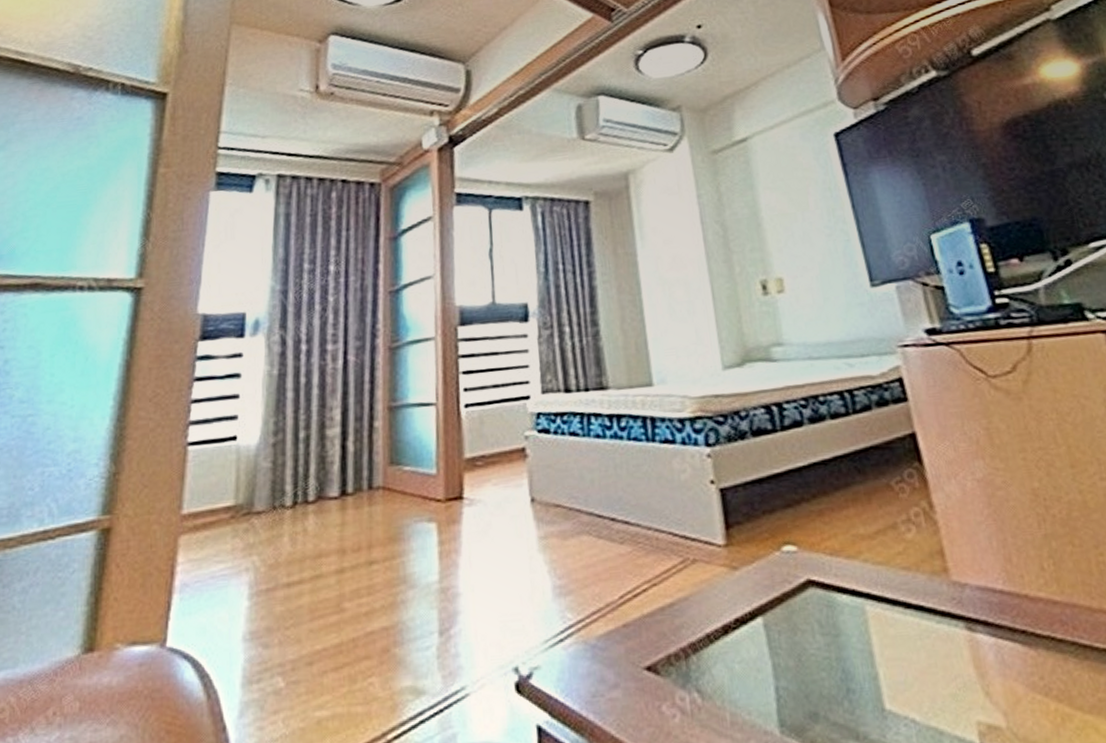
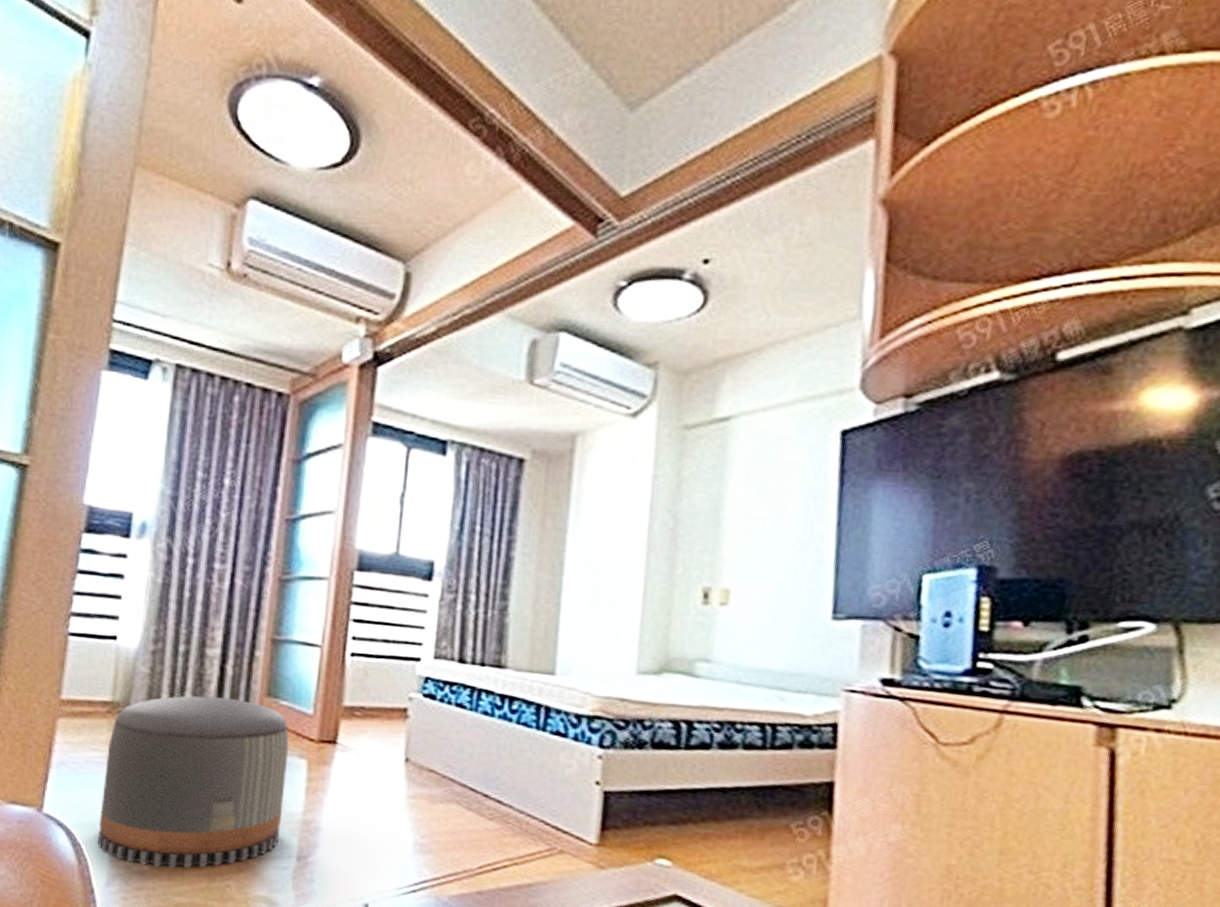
pouf: none [227,474,419,684] -> present [97,695,289,869]

